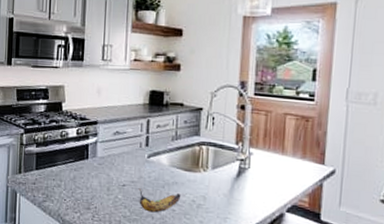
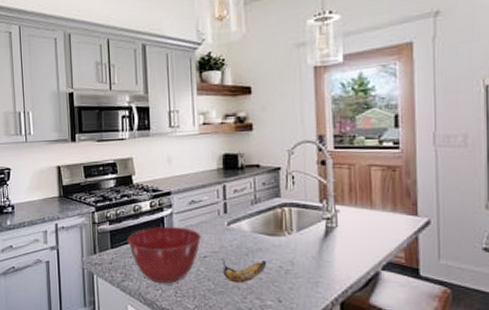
mixing bowl: none [52,153,122,207] -> present [127,227,201,283]

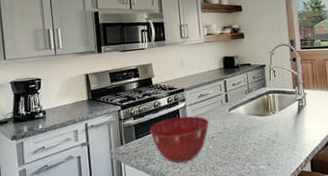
banana: present [221,258,267,283] -> none [225,134,259,155]

